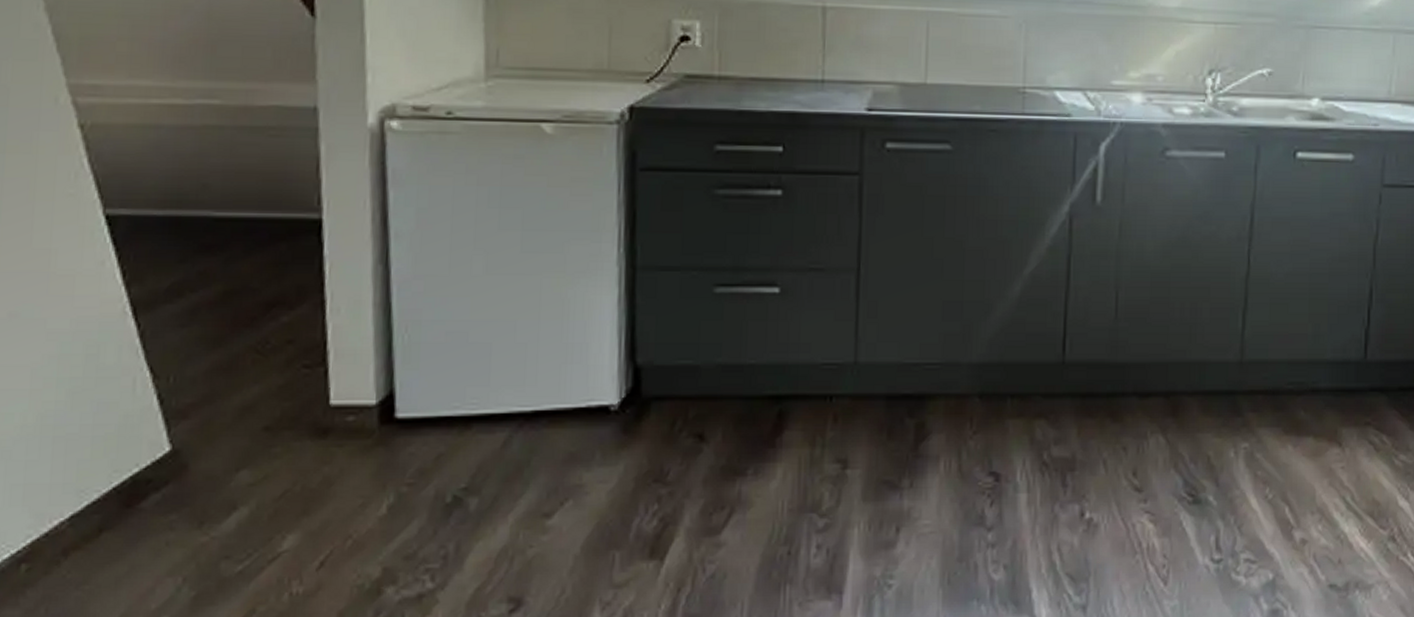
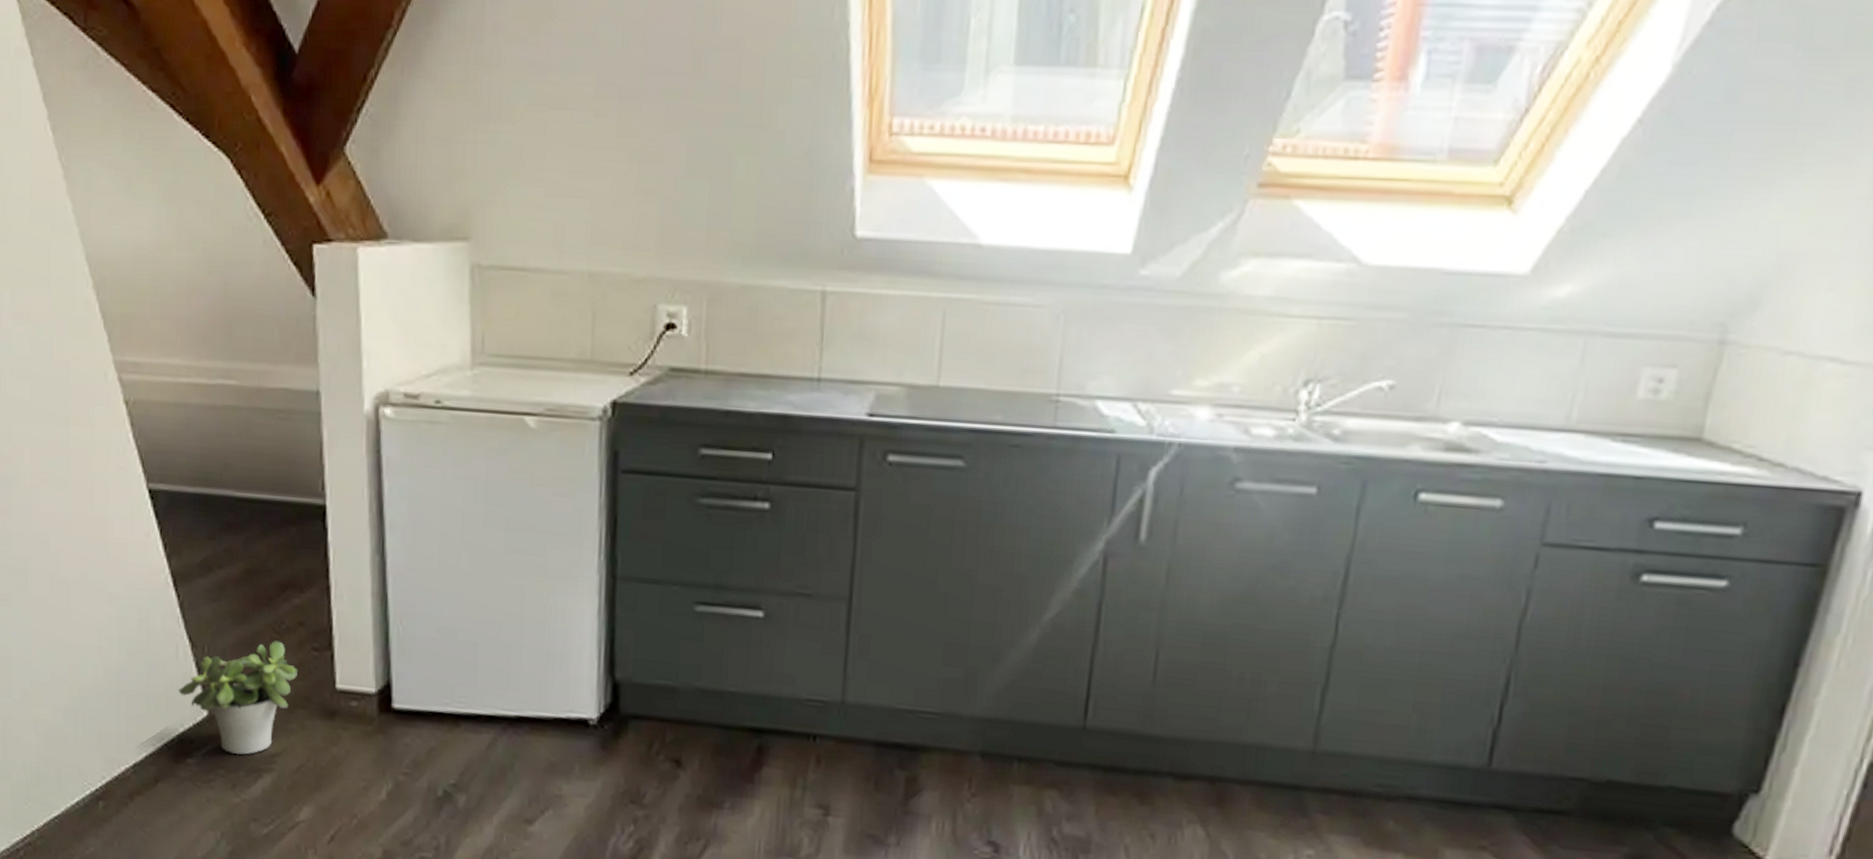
potted plant: none [134,362,284,490] -> present [178,640,297,755]

